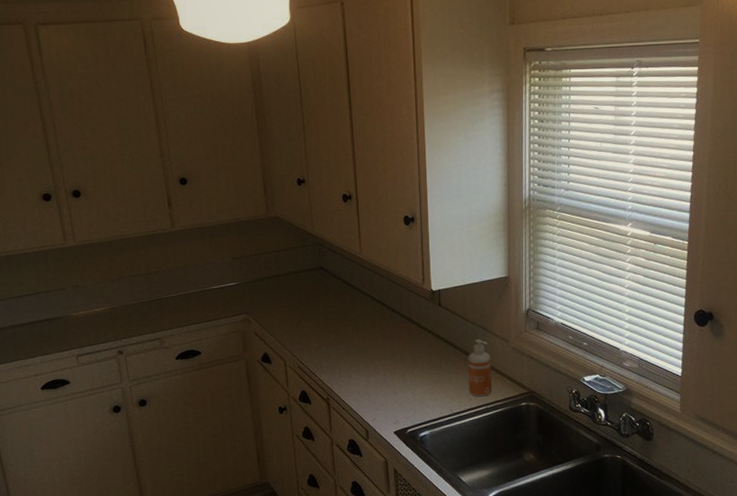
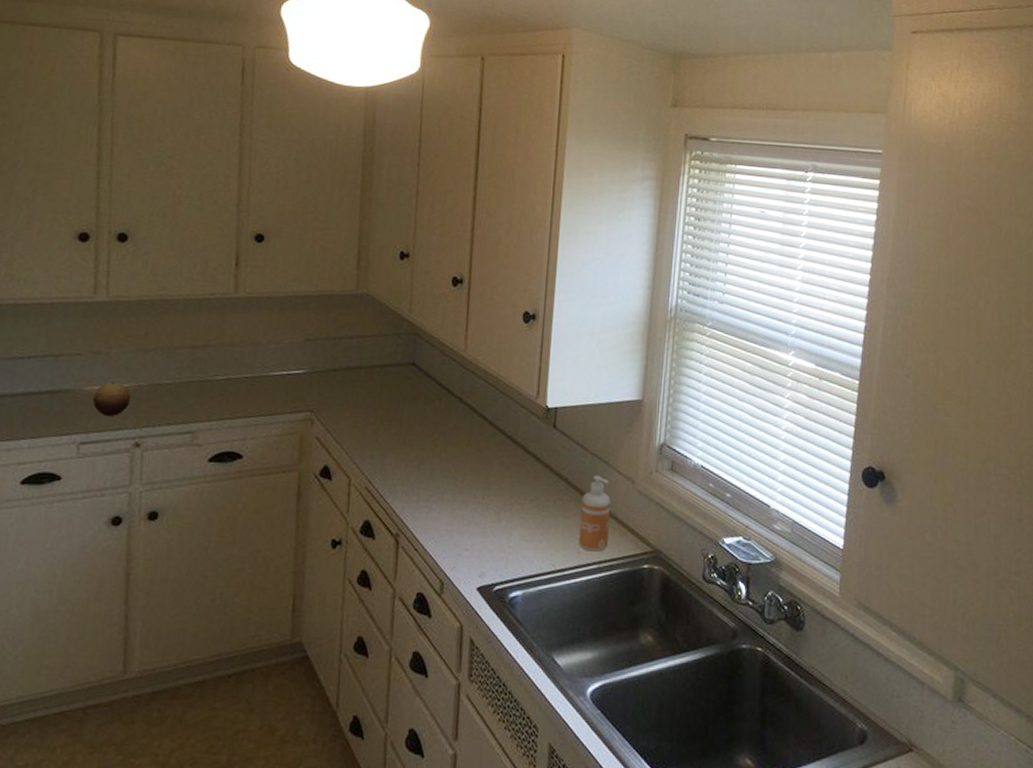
fruit: none [80,307,108,333] -> present [92,382,131,416]

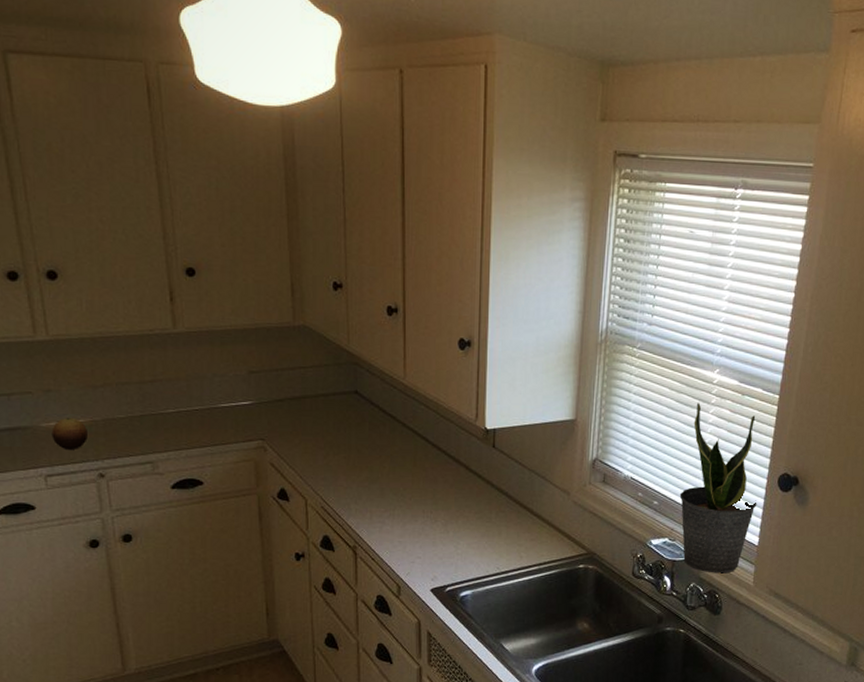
soap dispenser: present [579,475,611,552] -> none [521,489,548,555]
potted plant: none [754,385,840,581] -> present [679,402,757,574]

